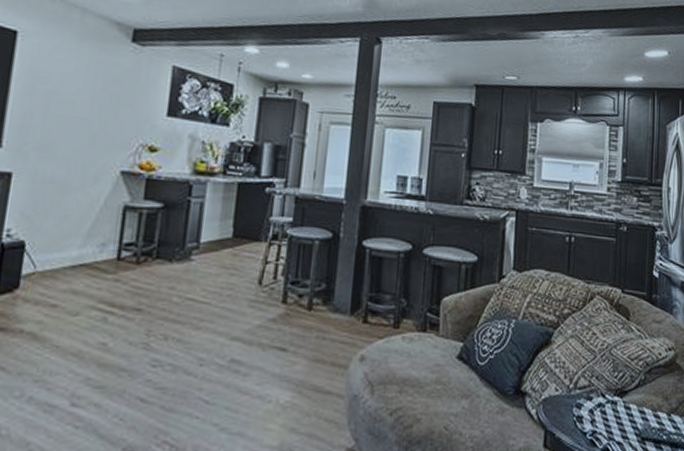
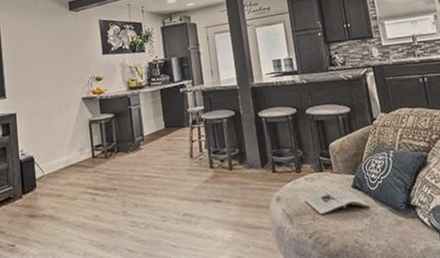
magazine: none [395,356,474,387] -> present [304,188,371,215]

